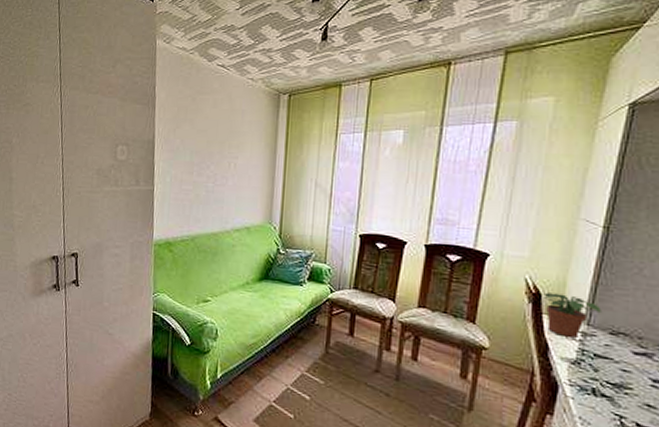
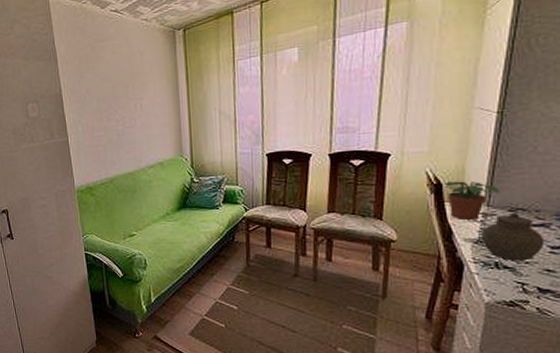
jar: none [579,336,646,392] -> present [482,213,545,261]

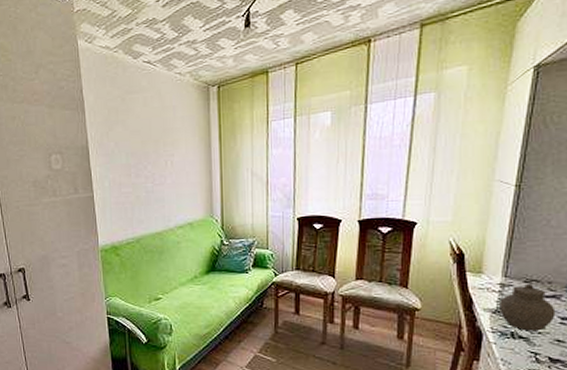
potted plant: present [444,181,500,220] -> none [466,251,516,289]

